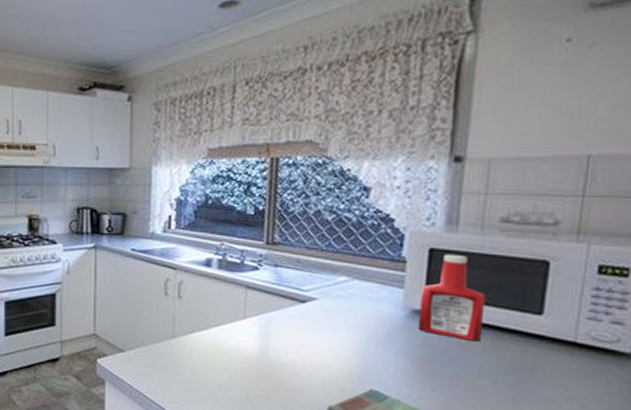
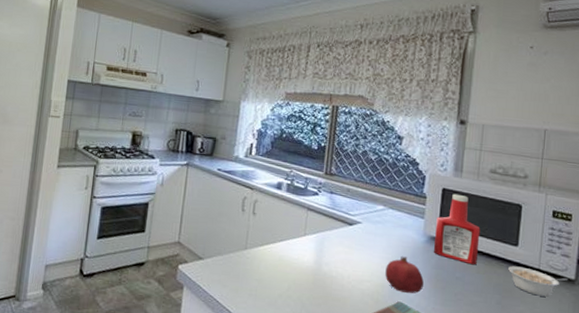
fruit: none [352,335,405,380] -> present [385,255,424,294]
legume: none [528,340,621,377] -> present [508,266,568,297]

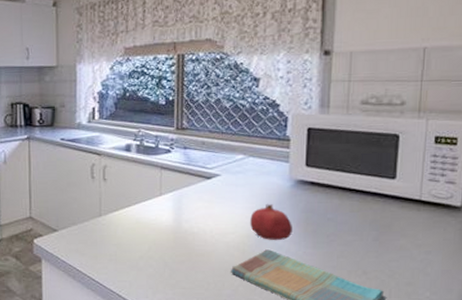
ketchup bottle: present [433,193,481,265] -> none [301,132,353,204]
legume: present [508,266,568,297] -> none [386,200,454,228]

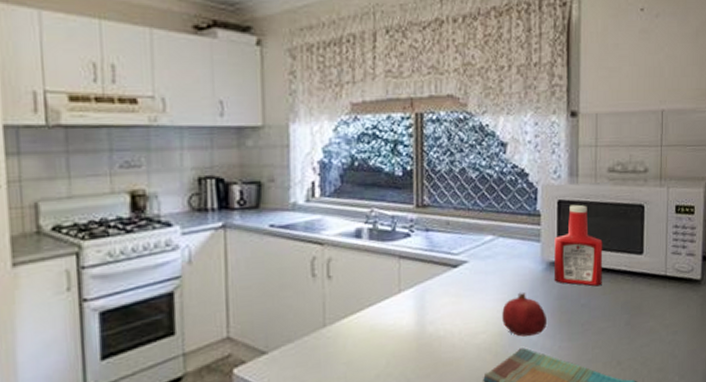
ketchup bottle: none [301,132,353,204] -> present [553,204,603,286]

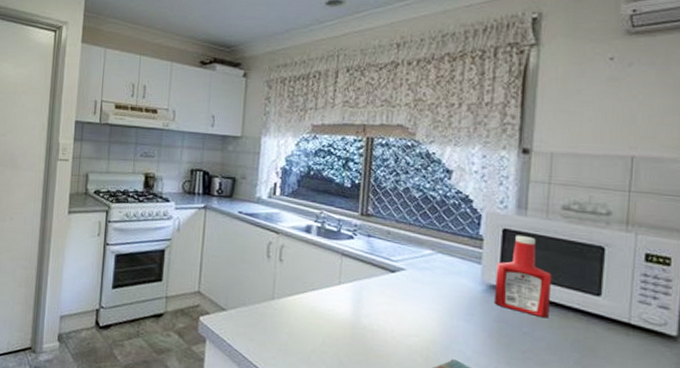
fruit: present [502,292,546,337] -> none [436,306,483,351]

